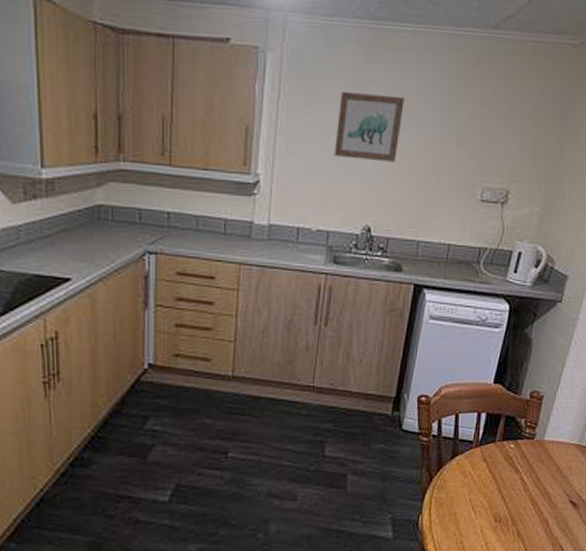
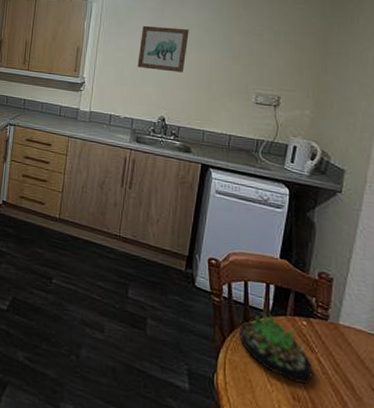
succulent plant: none [446,442,516,506] -> present [238,310,313,384]

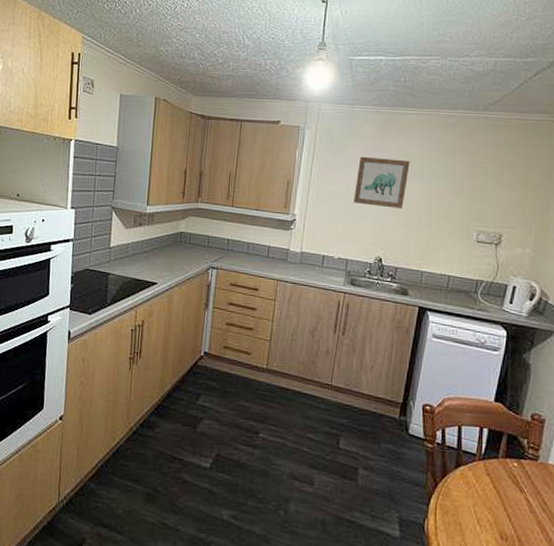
succulent plant: present [238,310,313,384] -> none [451,454,521,524]

